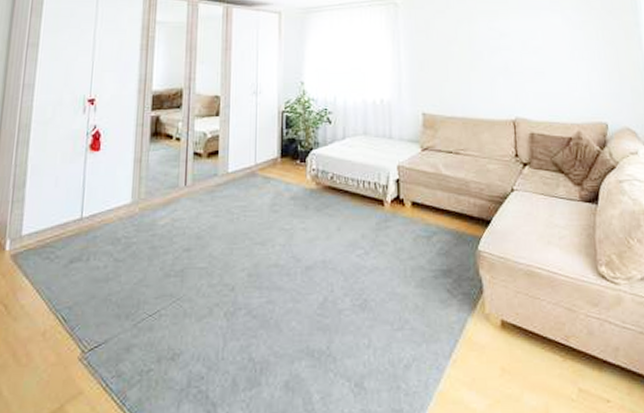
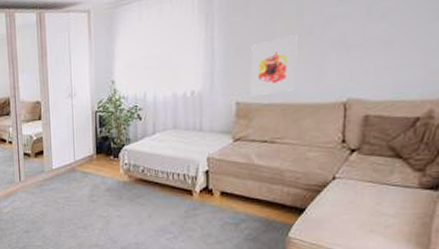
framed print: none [433,58,472,108] -> present [249,35,298,96]

